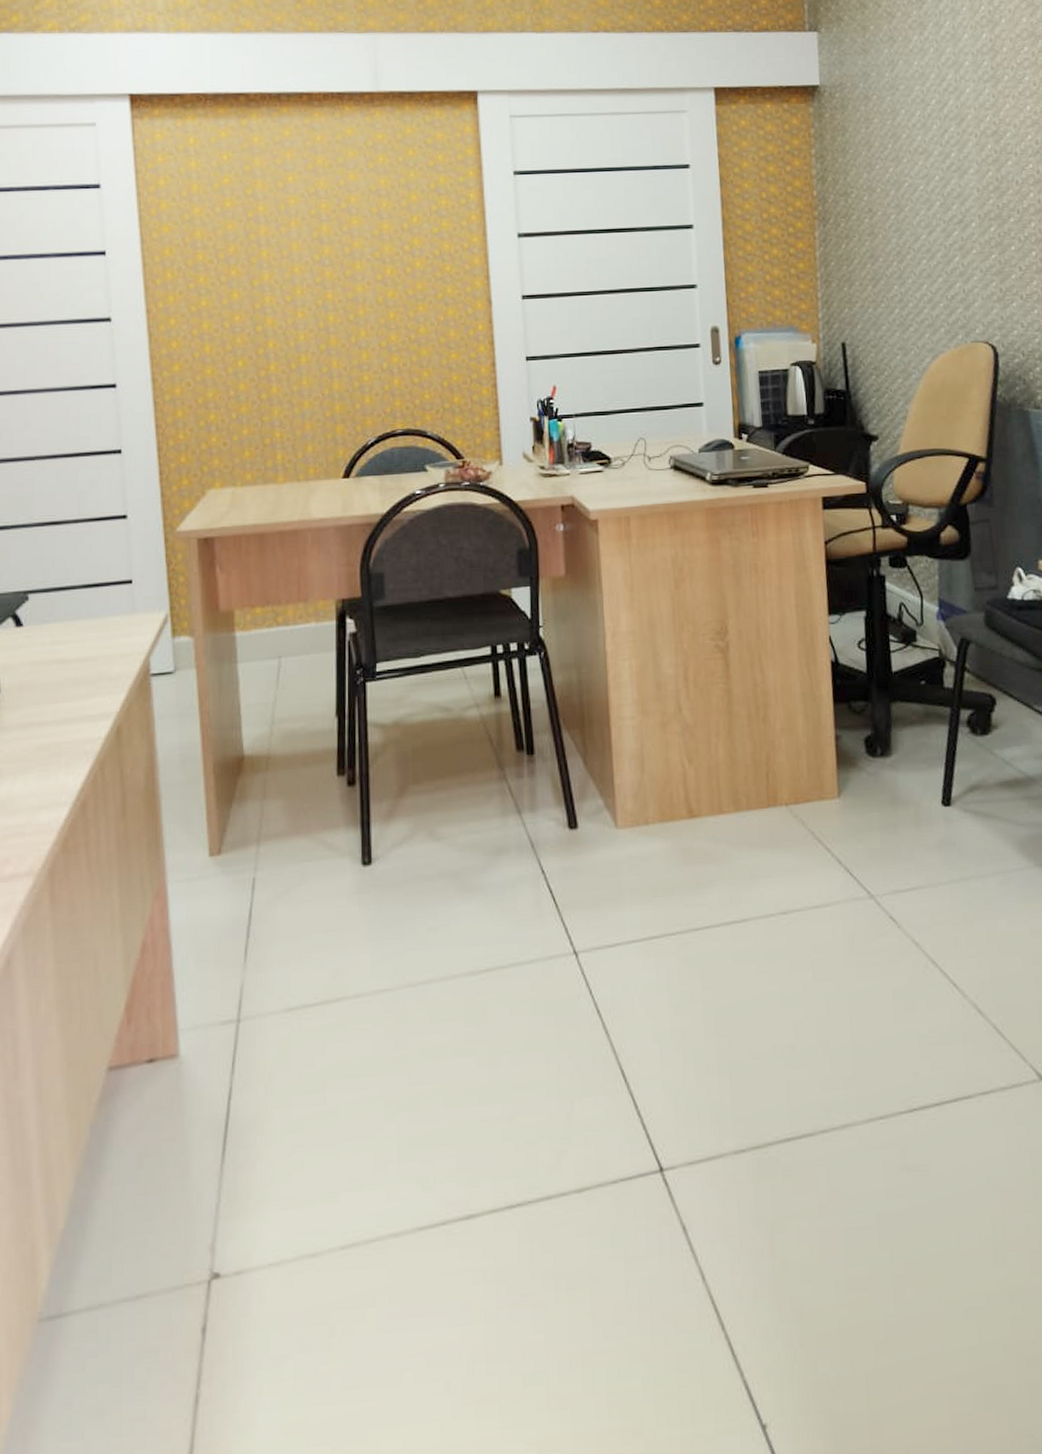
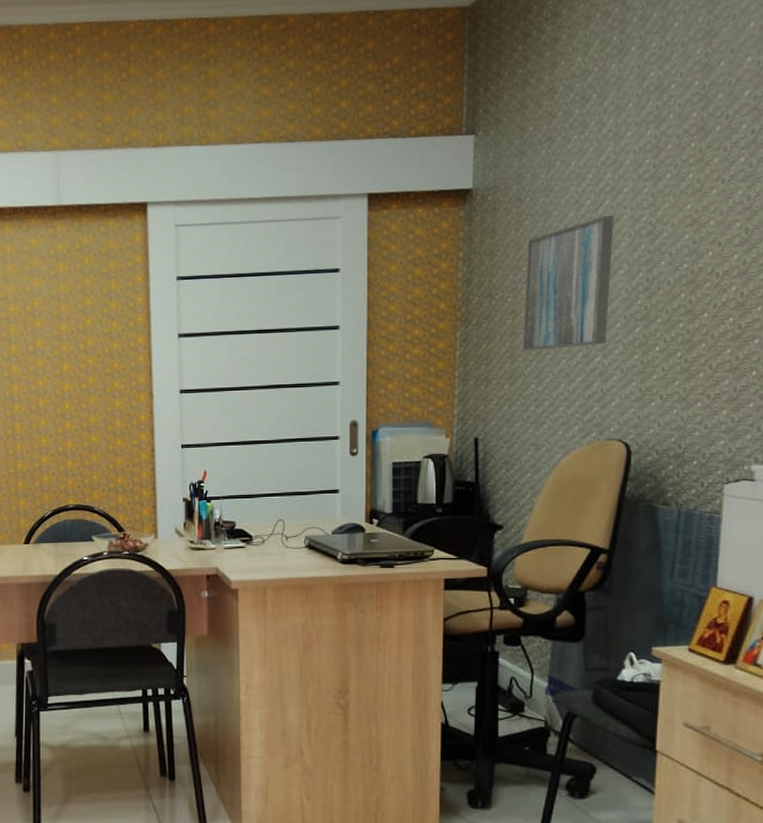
wall art: none [879,115,964,251] -> present [522,215,614,351]

